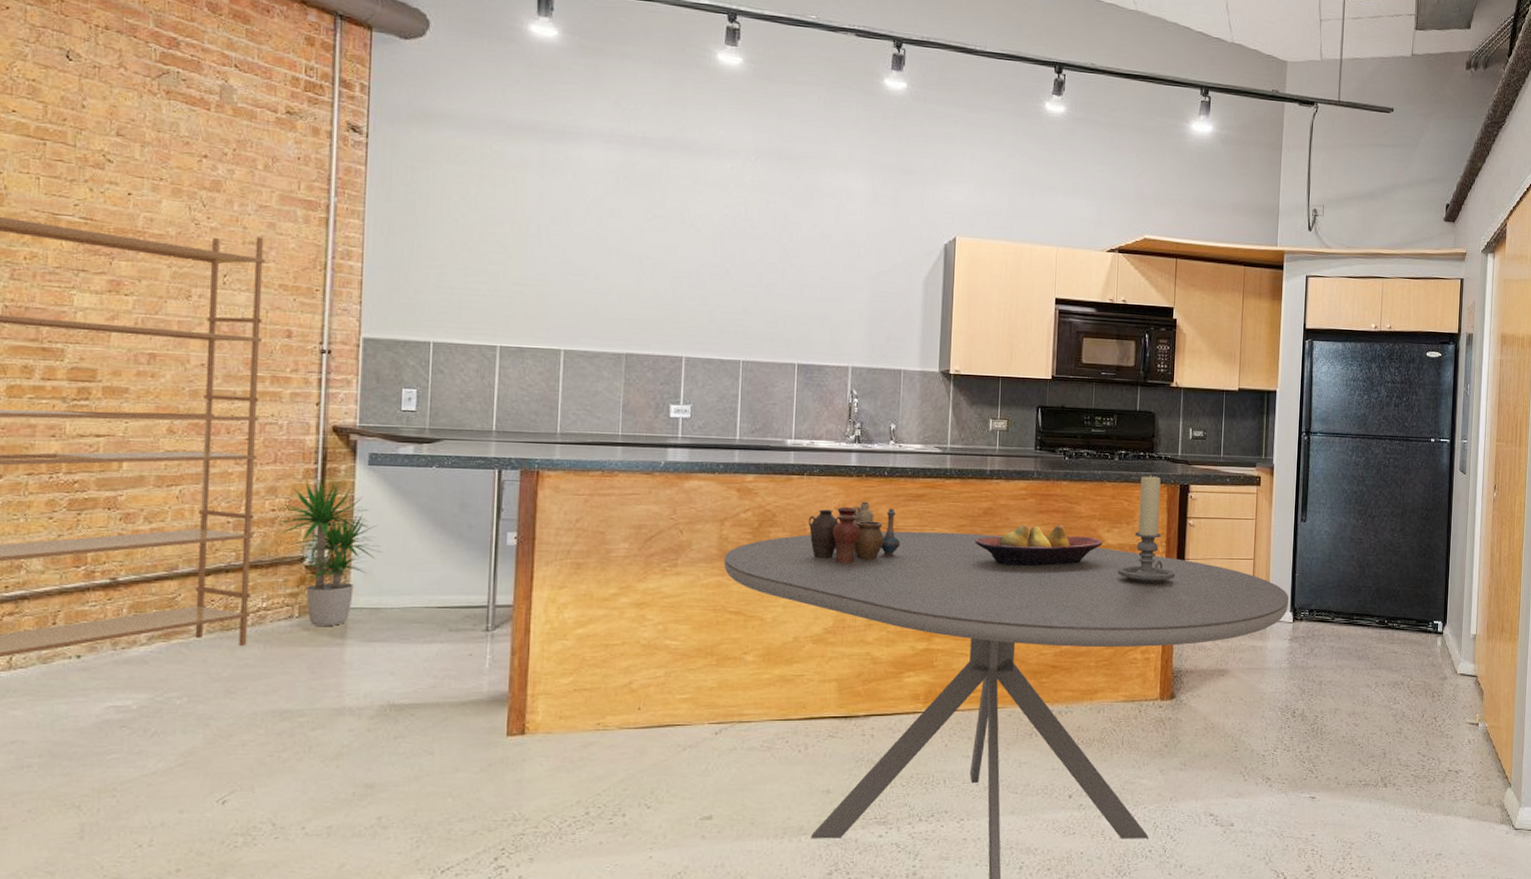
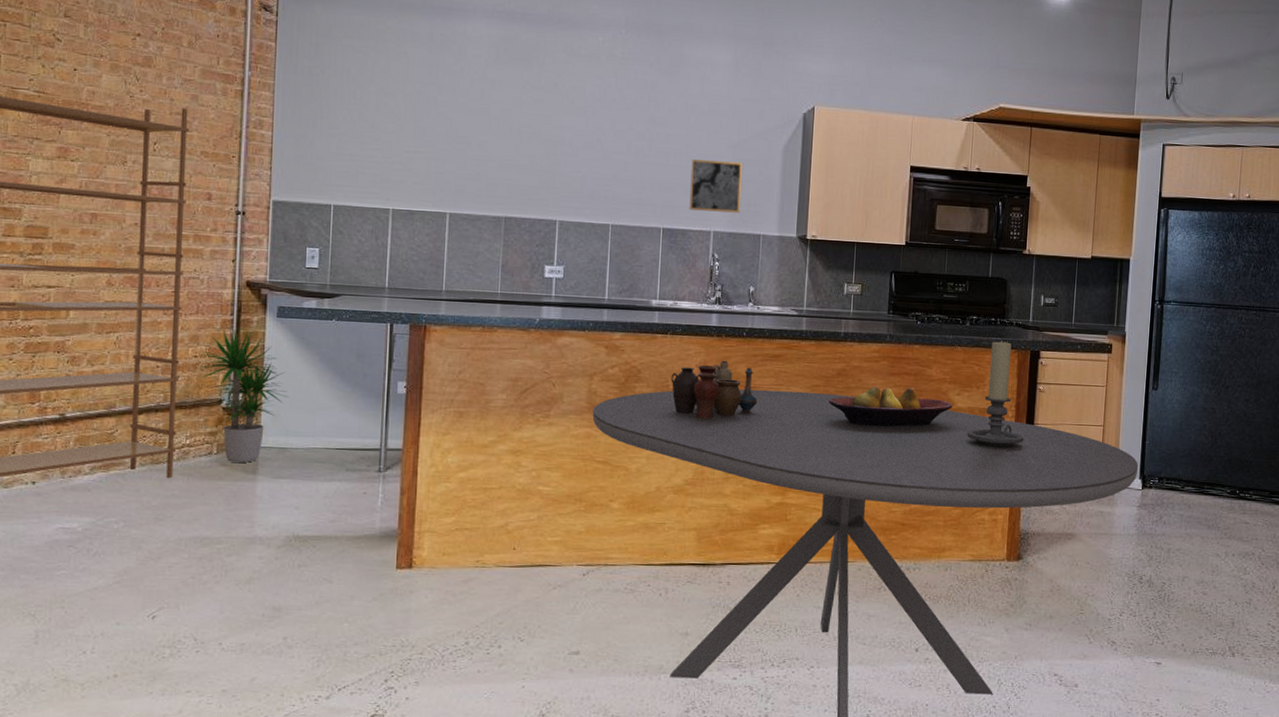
wall art: none [825,292,883,348] -> present [689,159,744,213]

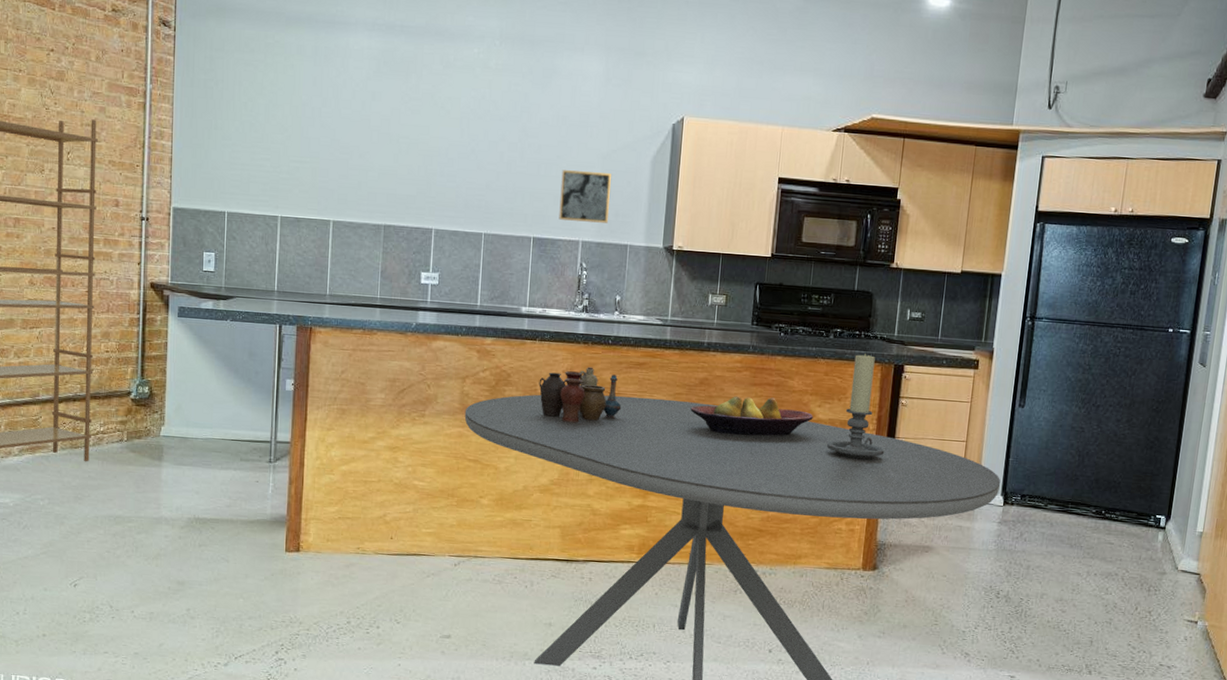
potted plant: present [196,330,288,463] -> none [108,328,189,450]

